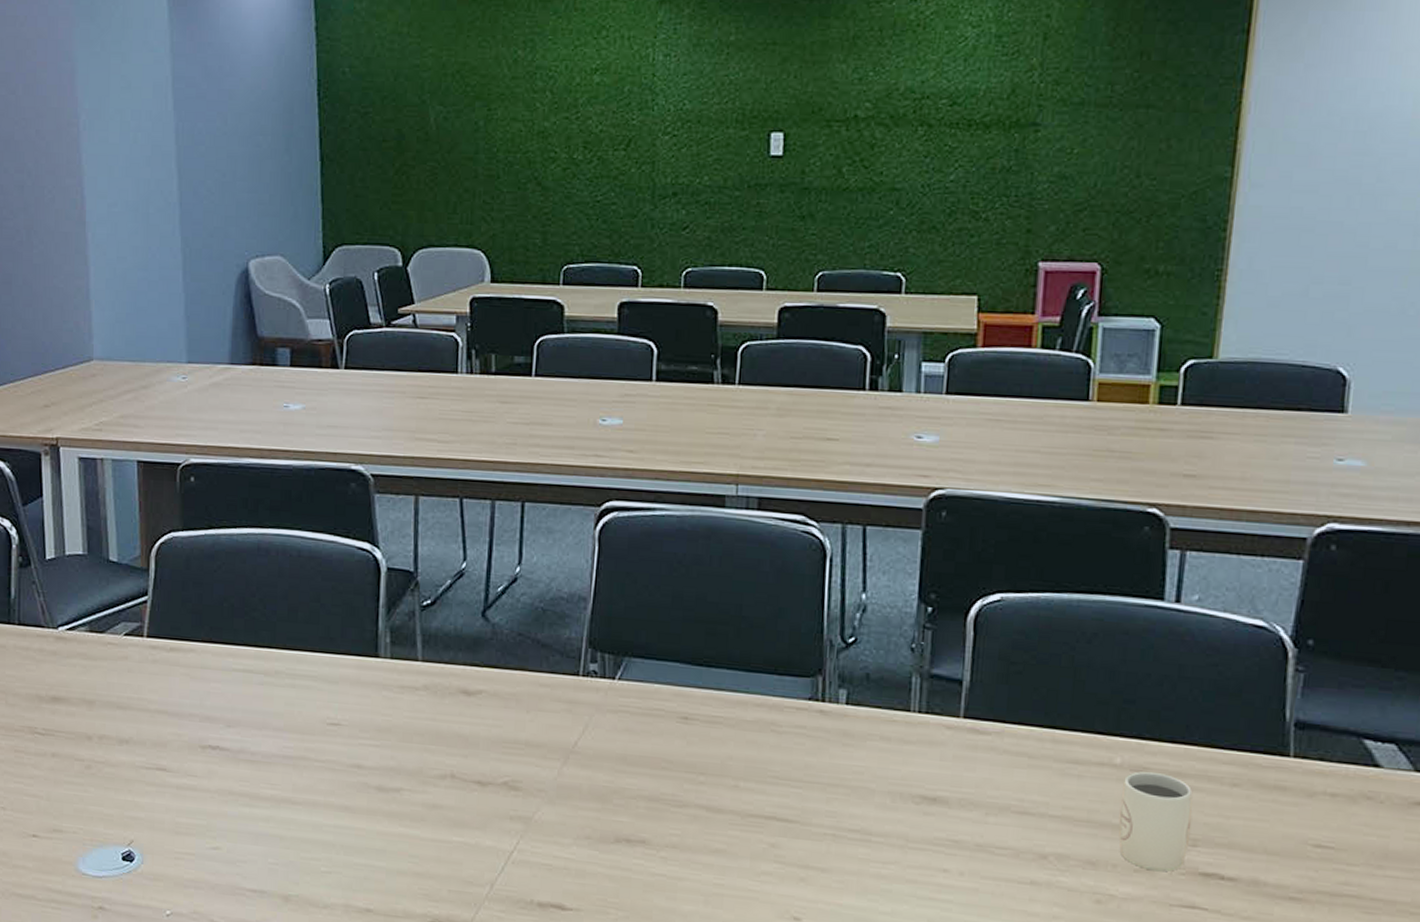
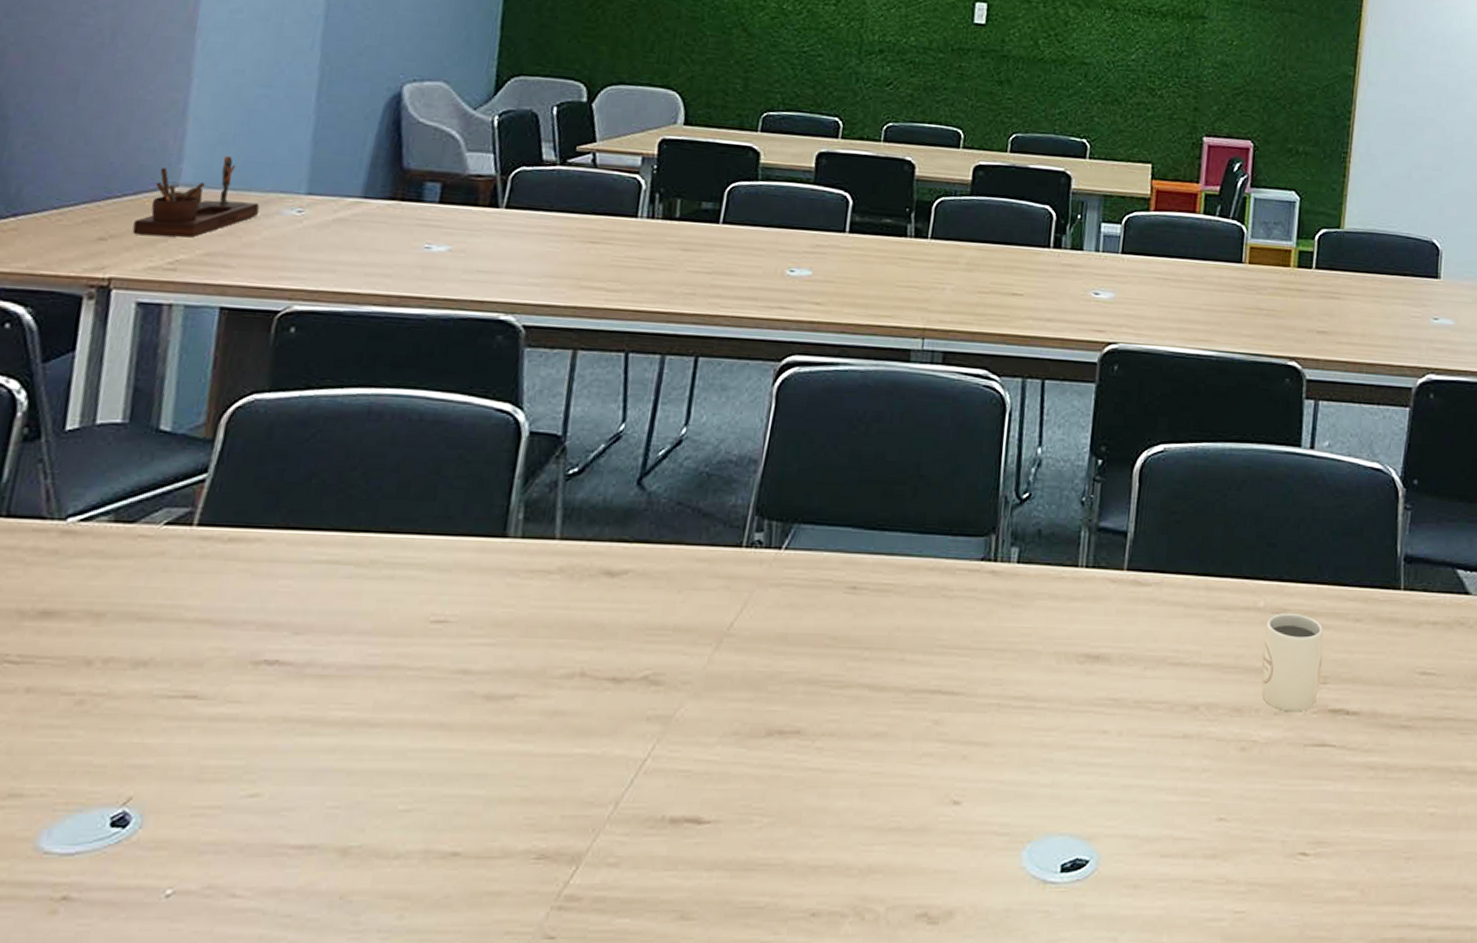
desk organizer: none [67,332,153,403] -> present [132,155,260,238]

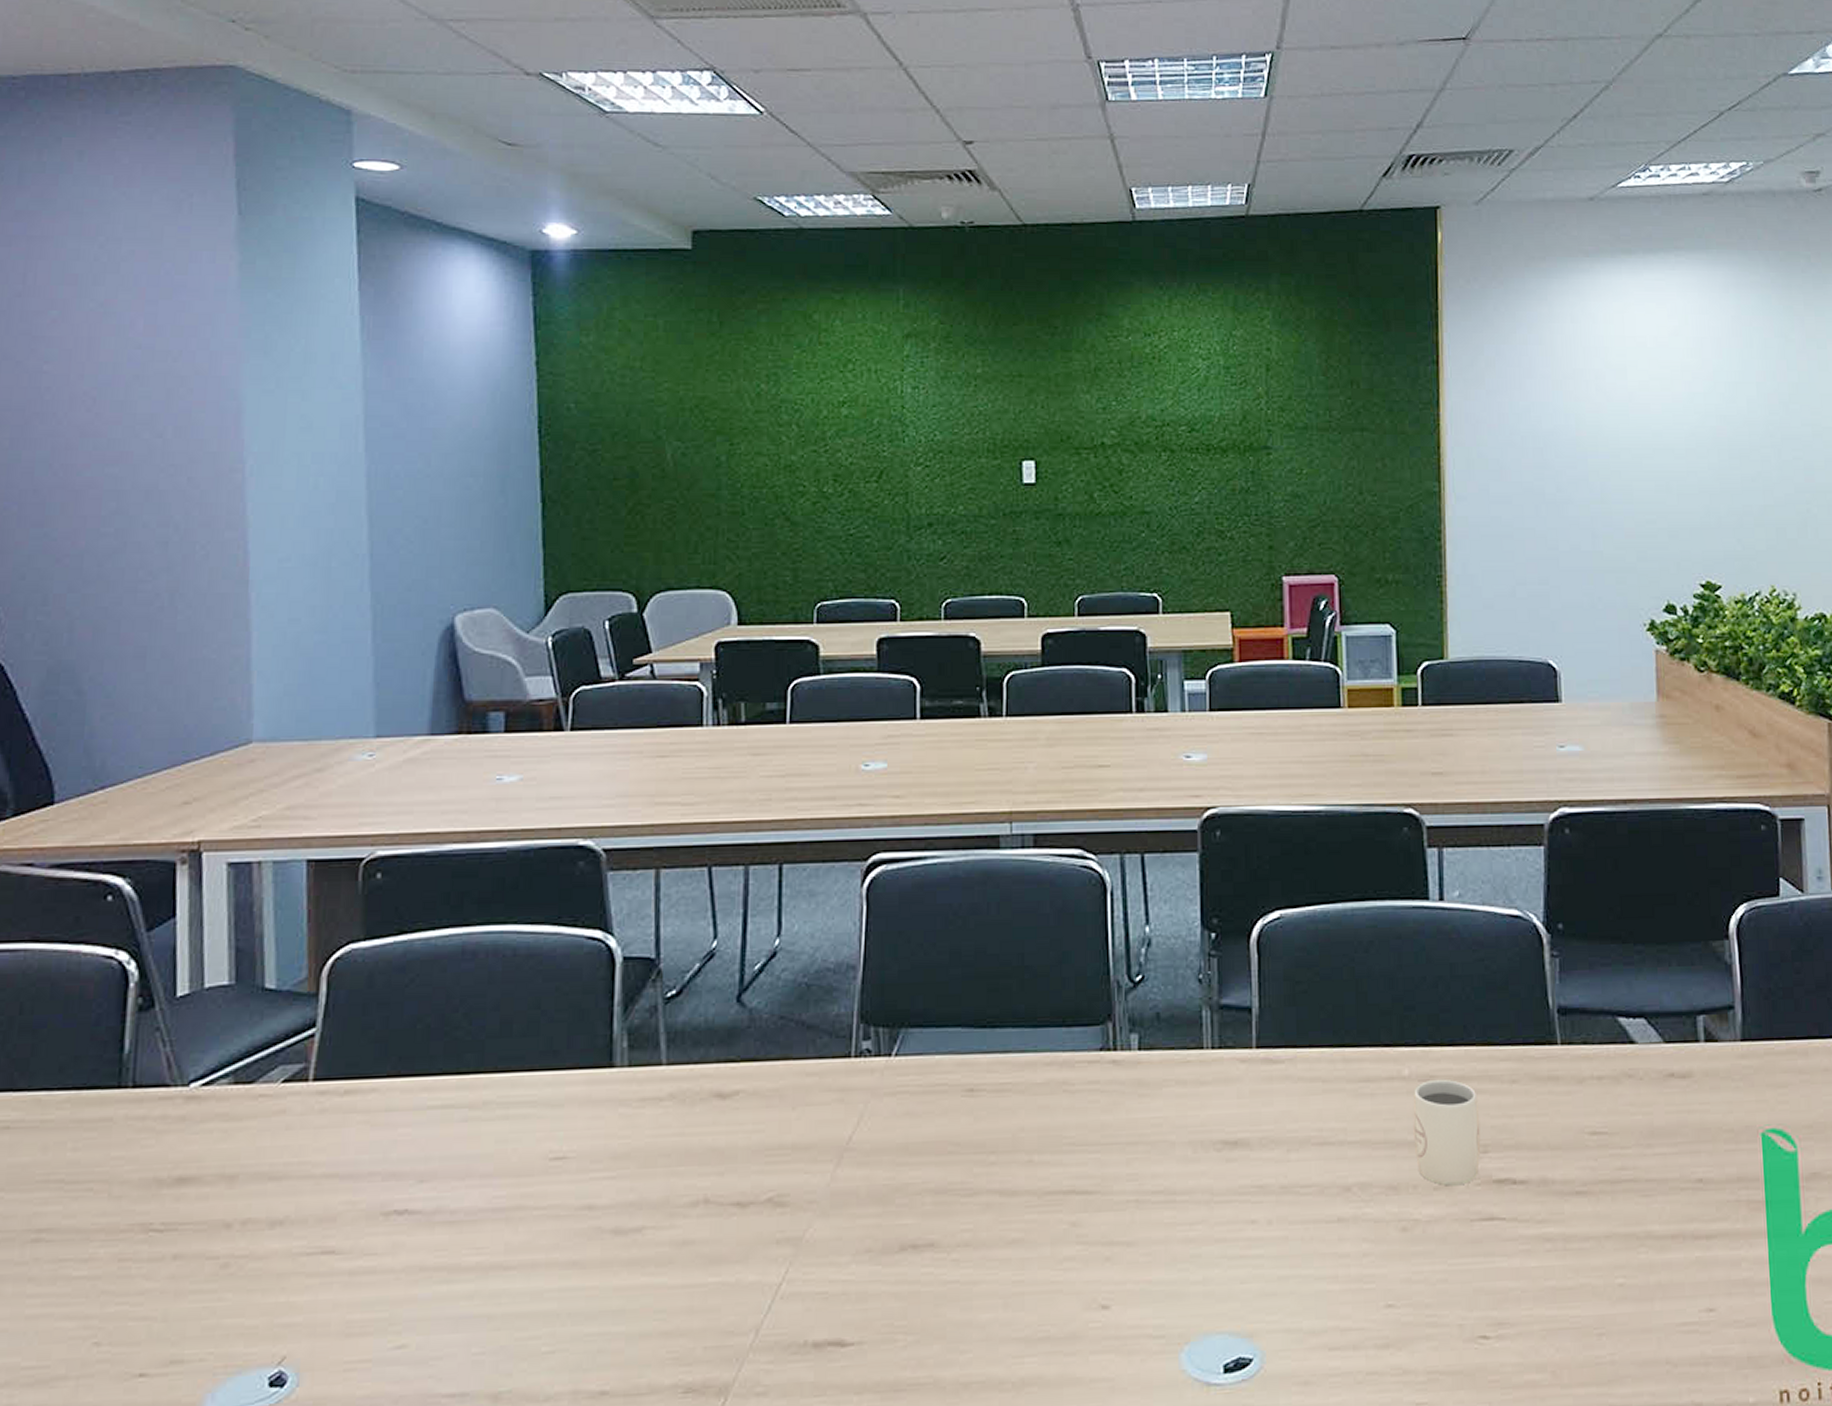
desk organizer: present [132,155,260,238] -> none [214,706,331,796]

